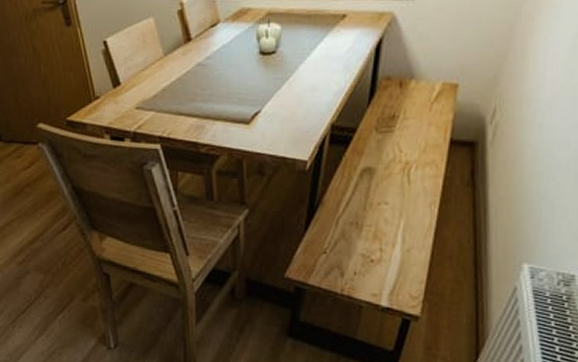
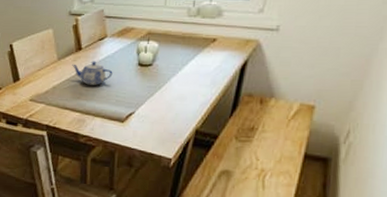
teapot: none [182,53,231,83] -> present [72,61,113,85]

